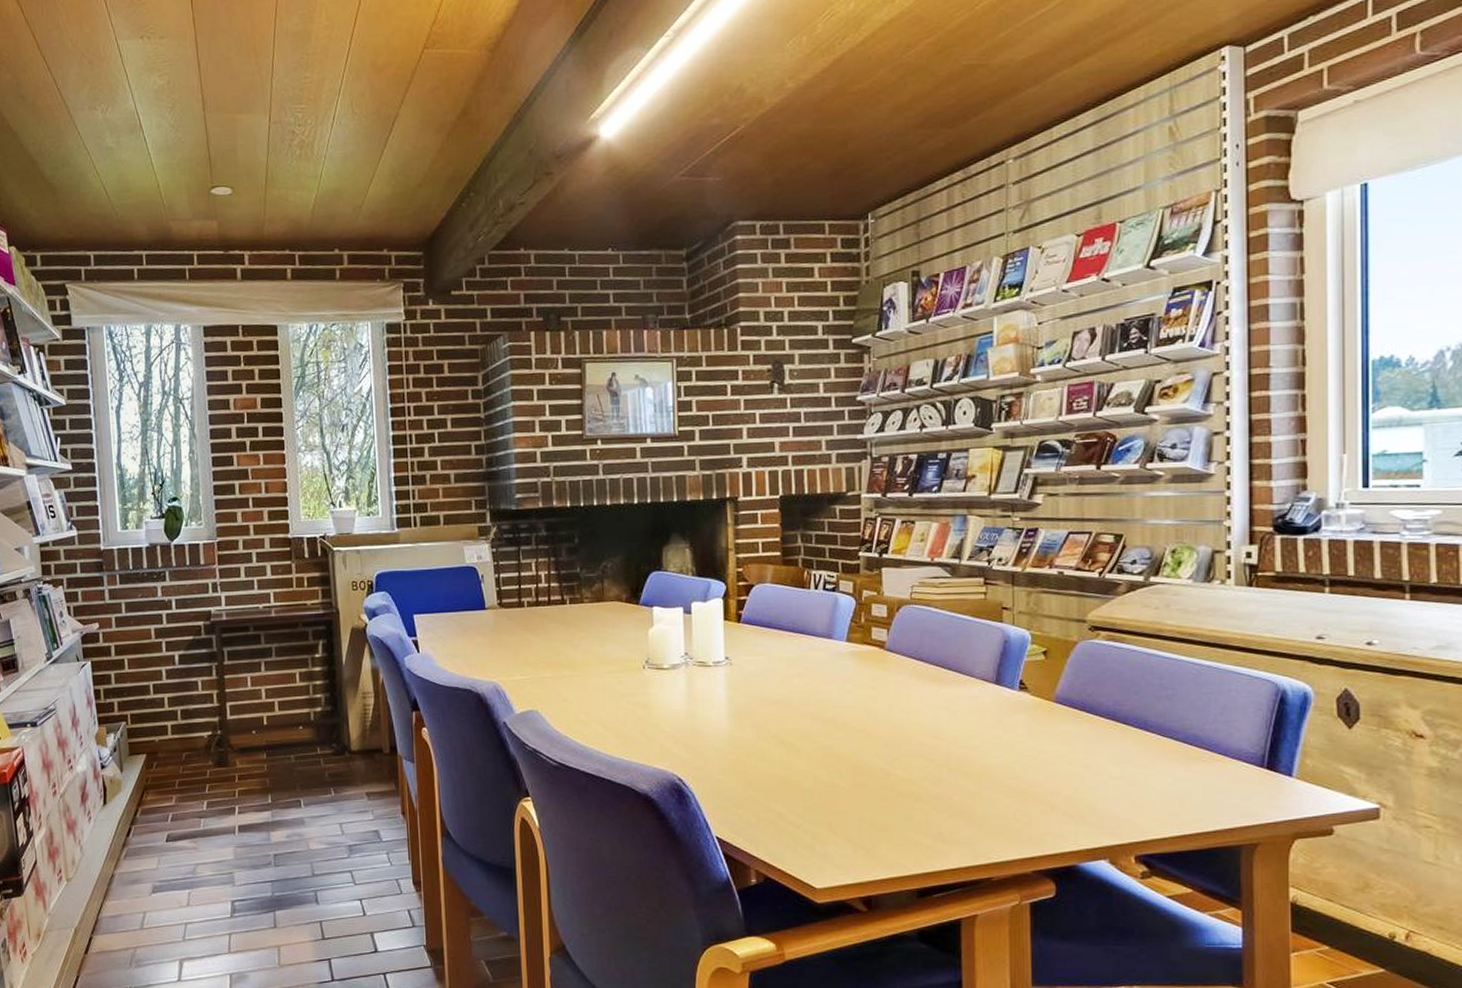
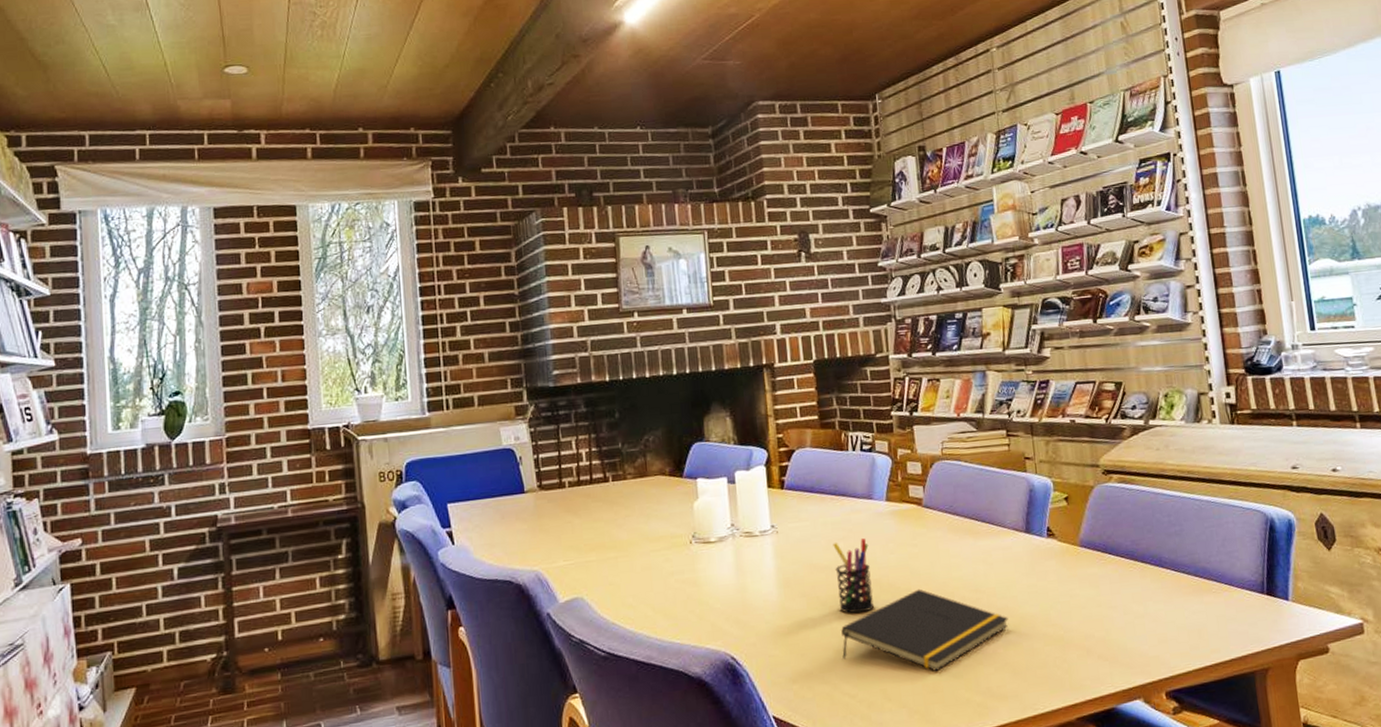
pen holder: none [787,677,827,749] -> present [833,538,875,614]
notepad: none [790,730,968,811] -> present [841,588,1009,671]

